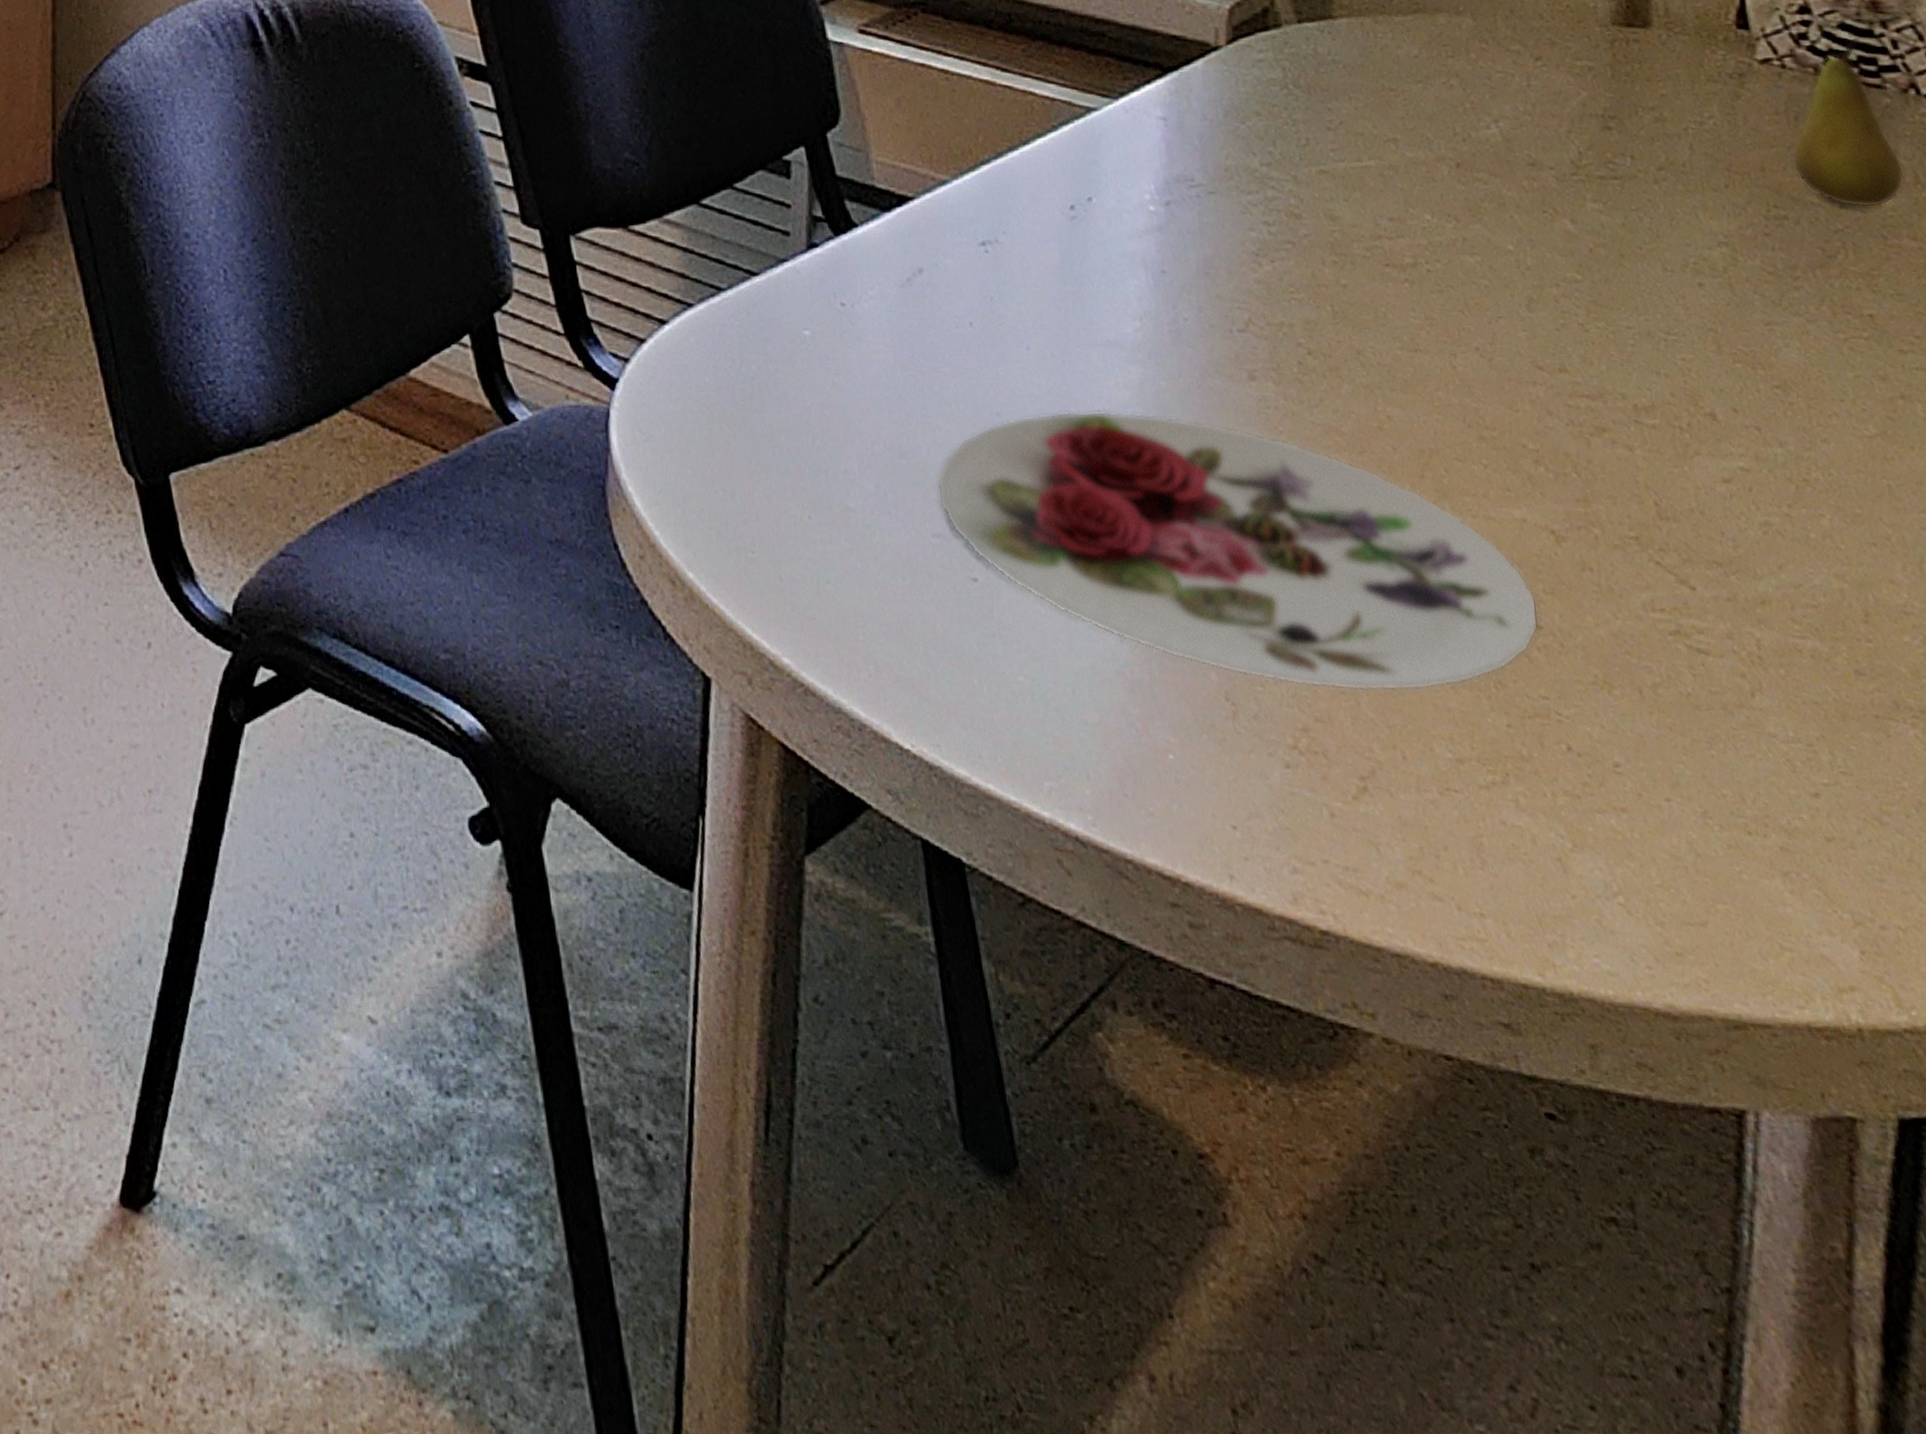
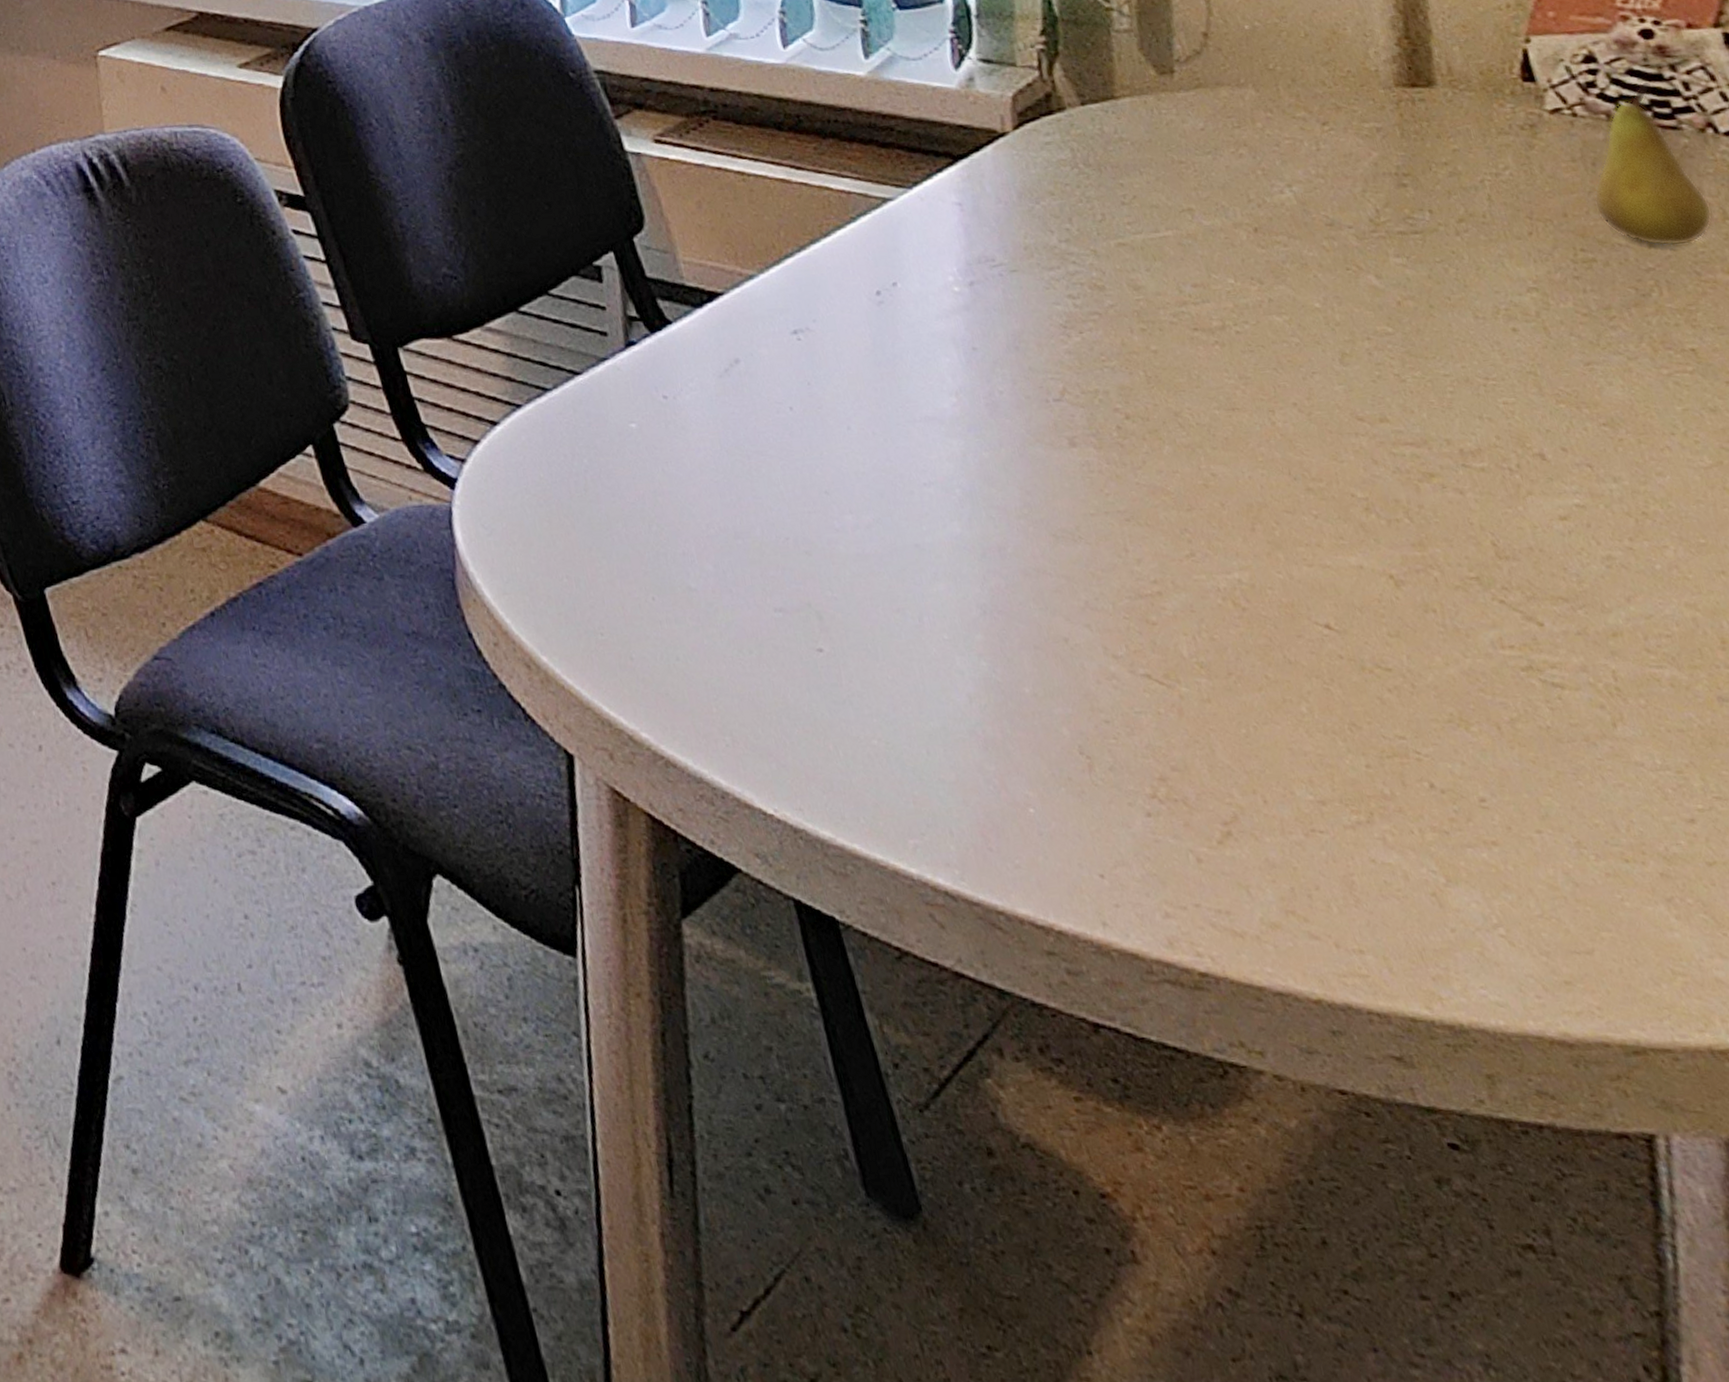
plate: present [937,410,1539,692] -> none [773,483,1388,740]

